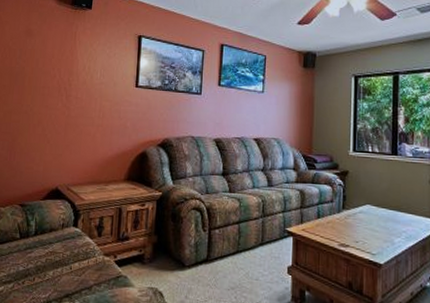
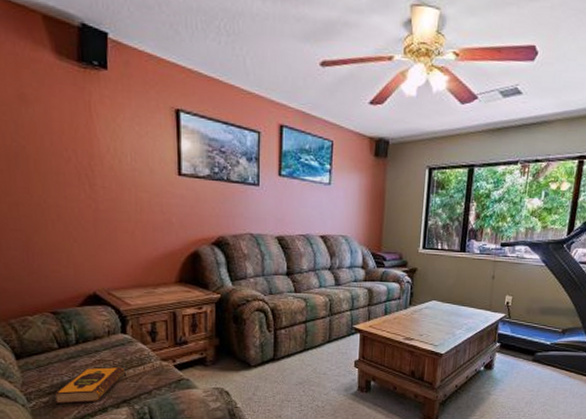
hardback book: none [8,259,71,295] -> present [54,366,125,404]

